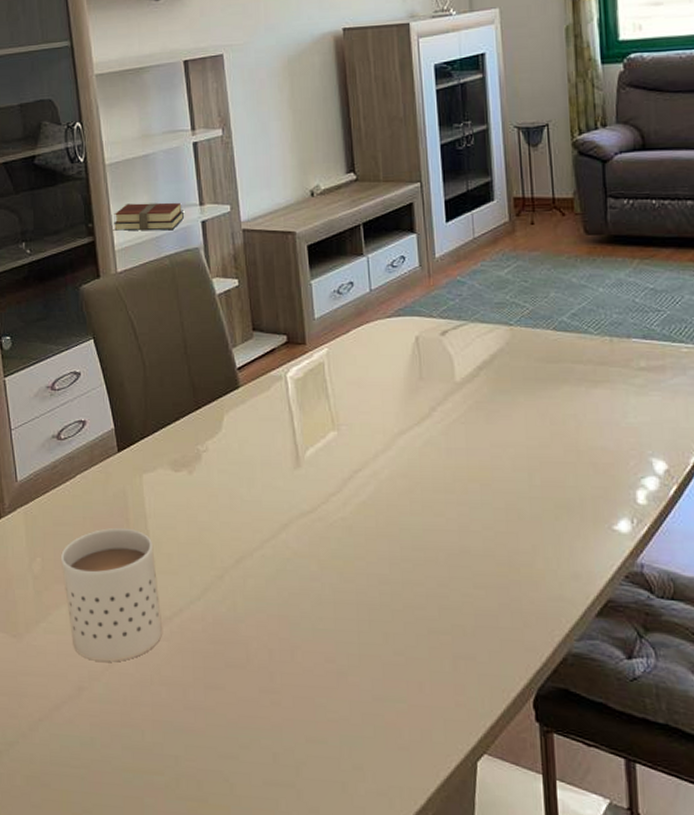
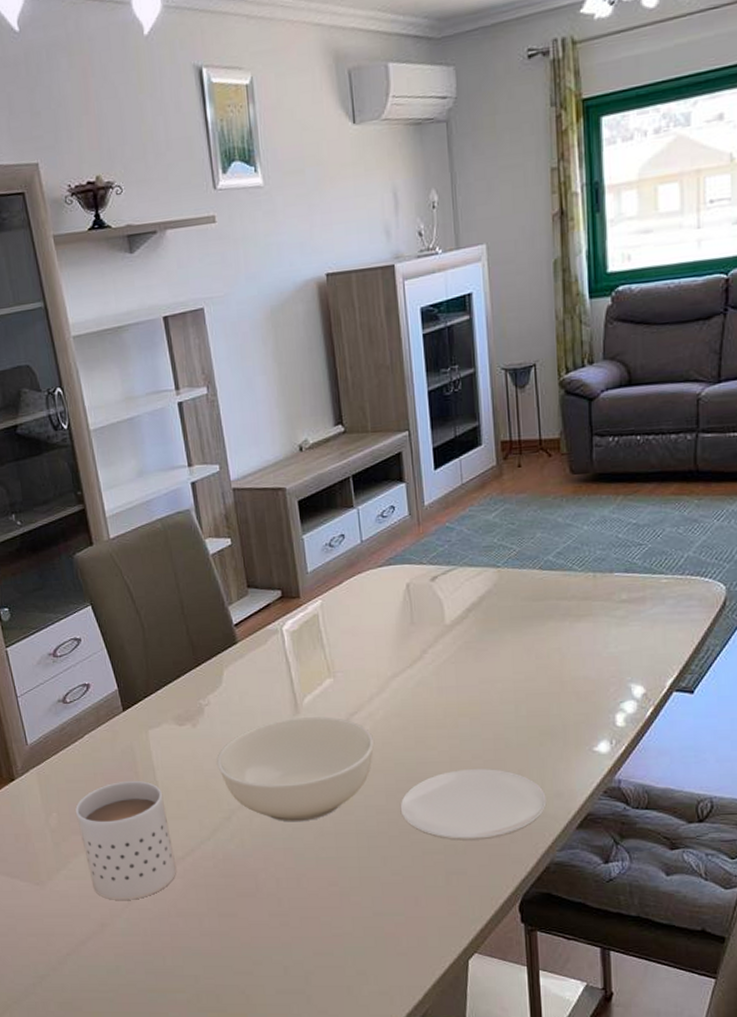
books: present [114,202,184,231] -> none [103,466,173,497]
bowl: none [211,471,379,587] -> present [216,717,375,822]
plate: none [404,539,563,622] -> present [400,768,547,841]

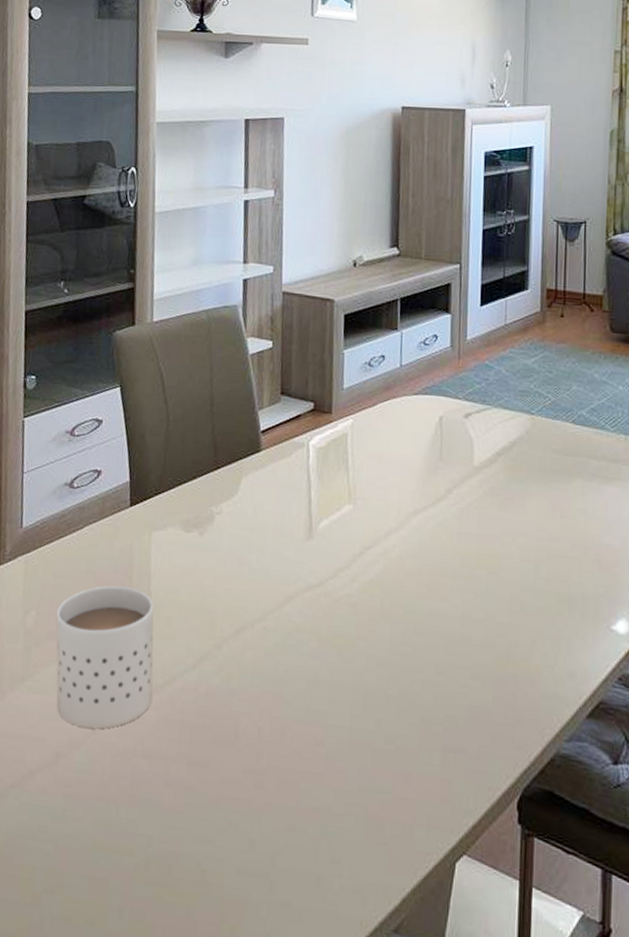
bowl: present [216,717,375,822] -> none [216,542,386,664]
plate: present [400,768,547,841] -> none [403,628,558,716]

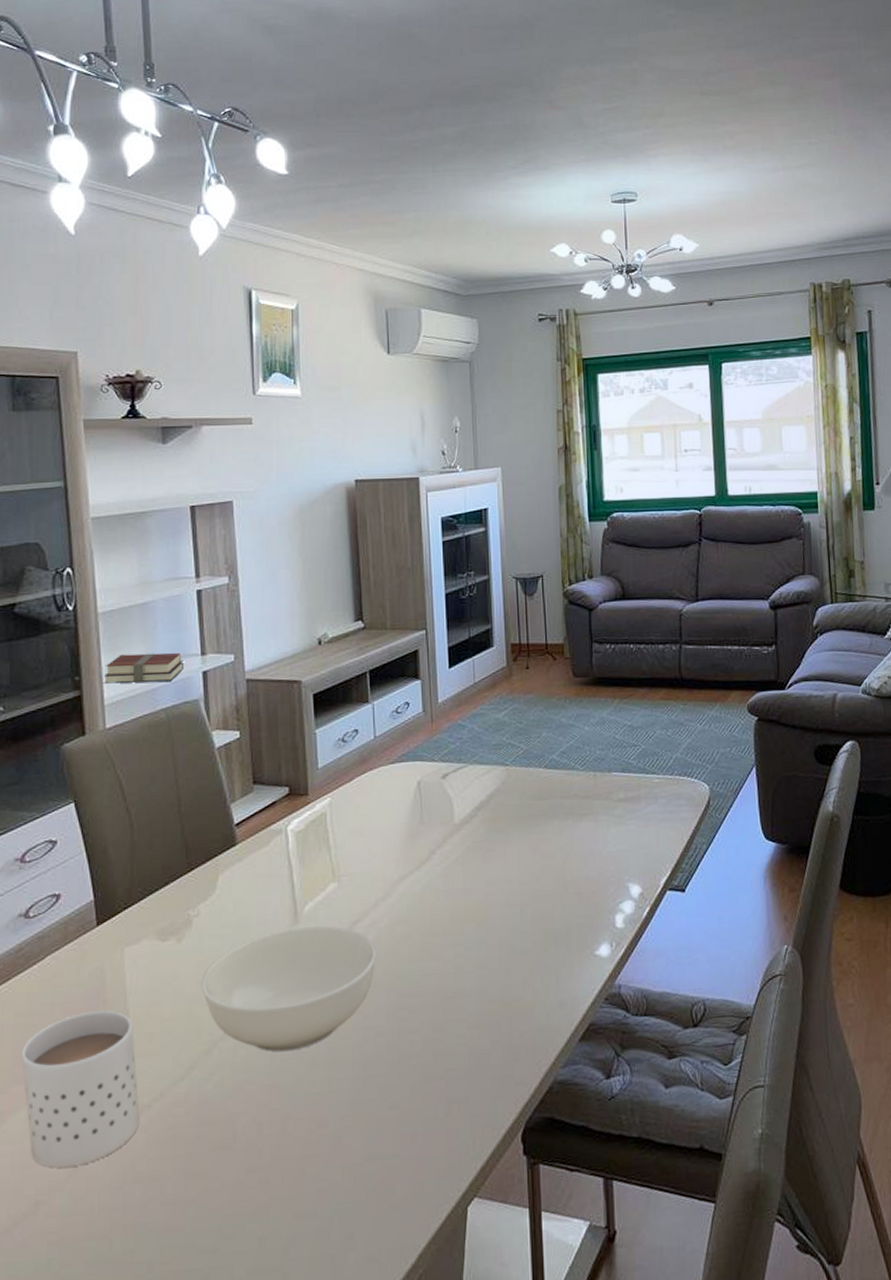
books: none [155,254,227,284] -> present [104,653,183,684]
bowl: none [216,542,386,664] -> present [200,926,377,1052]

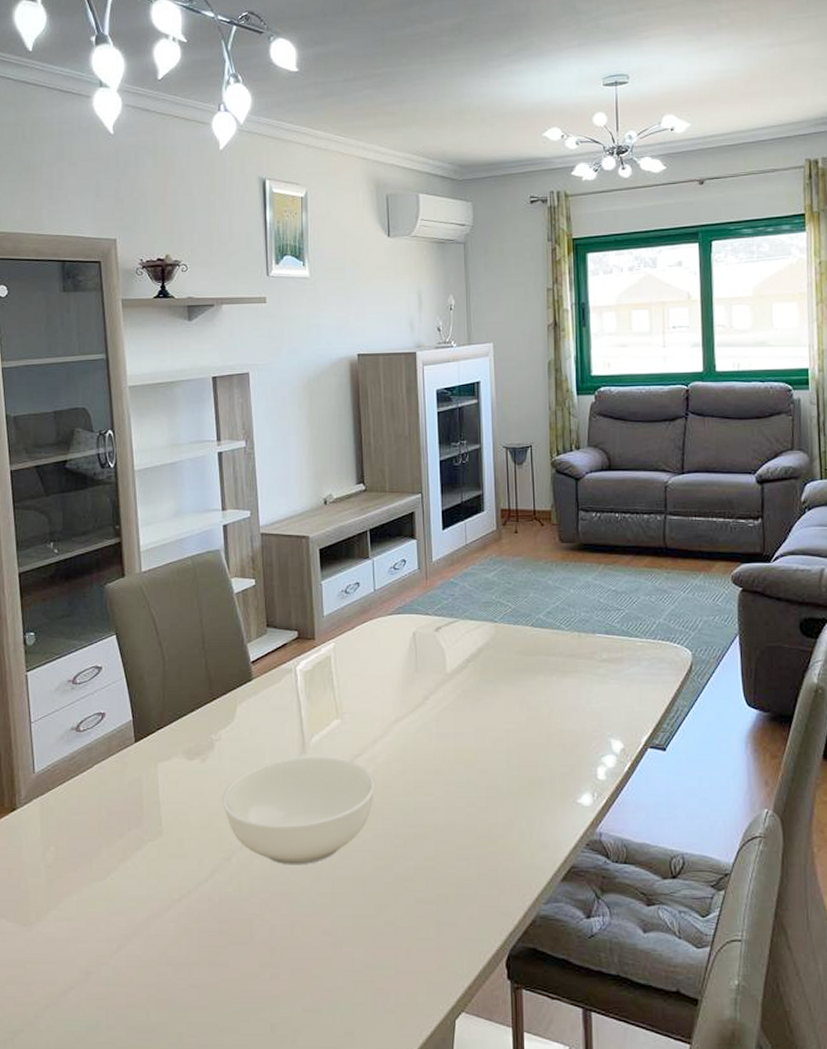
mug: present [21,1010,140,1168] -> none [74,815,171,945]
books: present [104,653,183,684] -> none [140,507,207,533]

